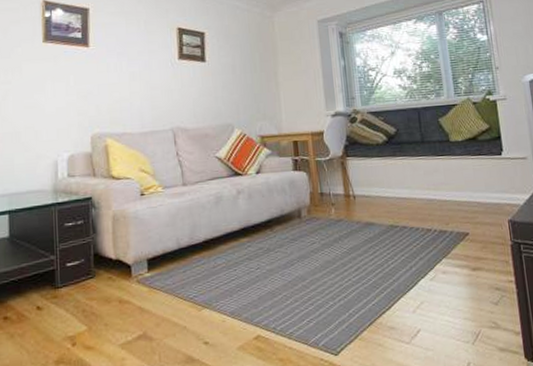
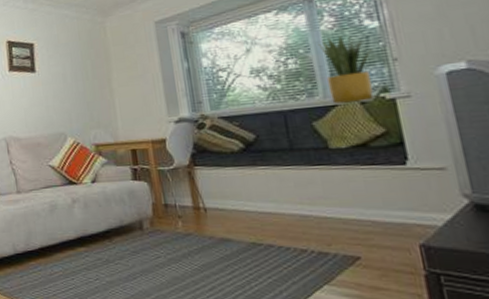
planter: none [444,45,482,103] -> present [318,36,374,104]

